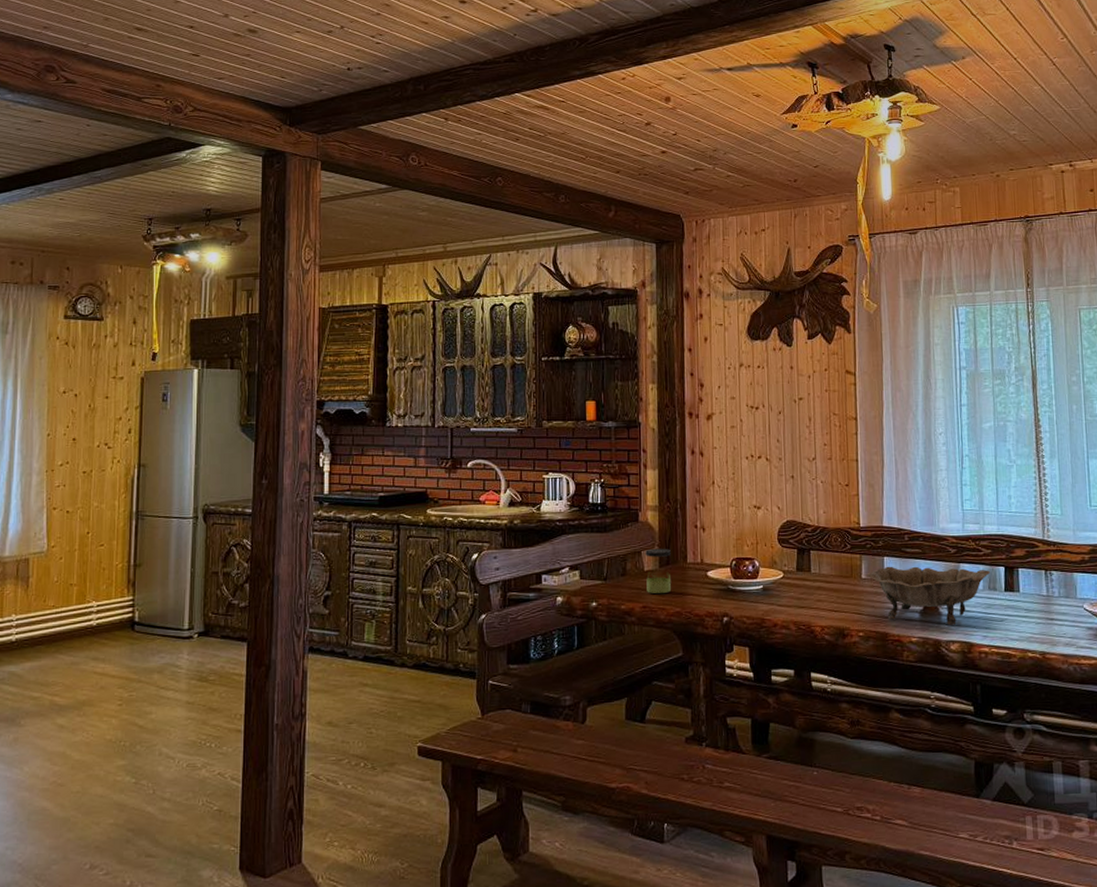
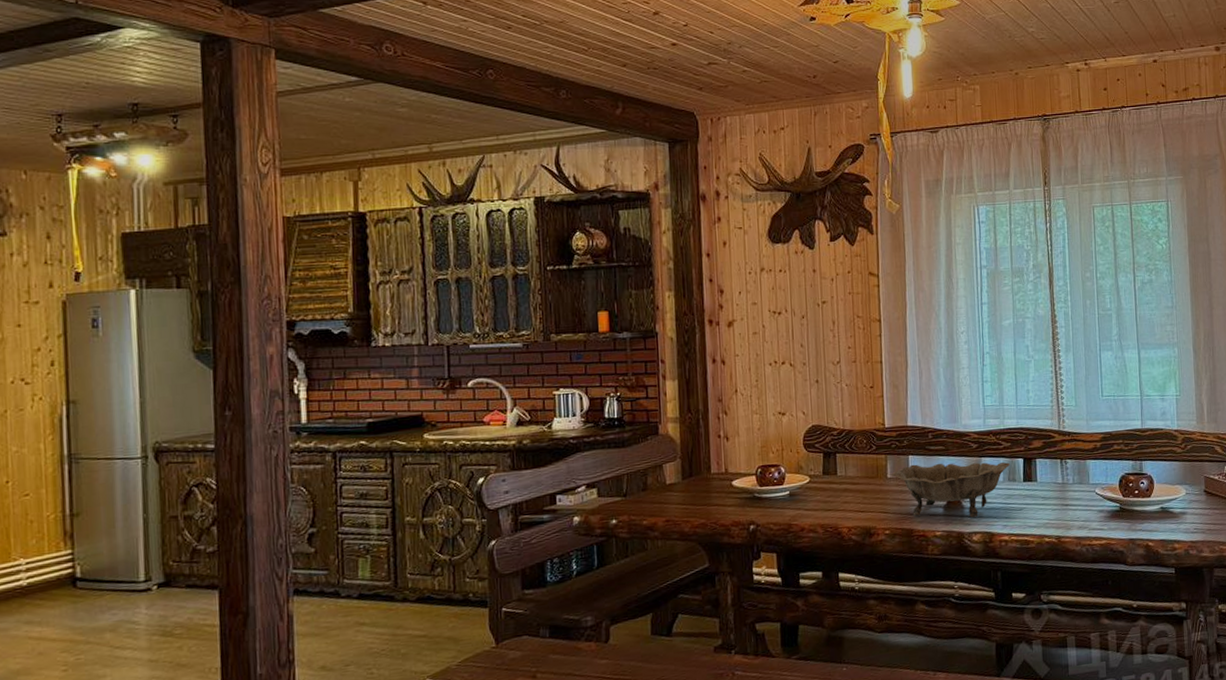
jar: present [645,548,671,593] -> none [667,460,695,507]

